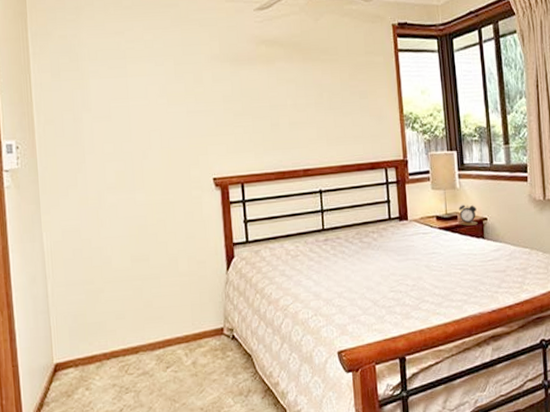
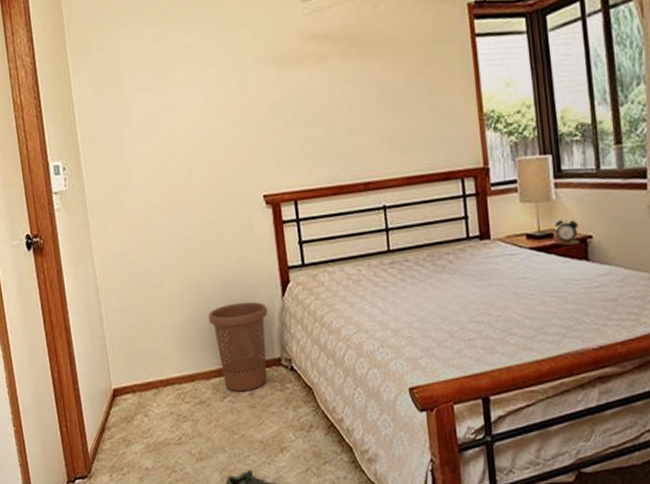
trash bin: none [155,276,213,362] -> present [208,301,268,392]

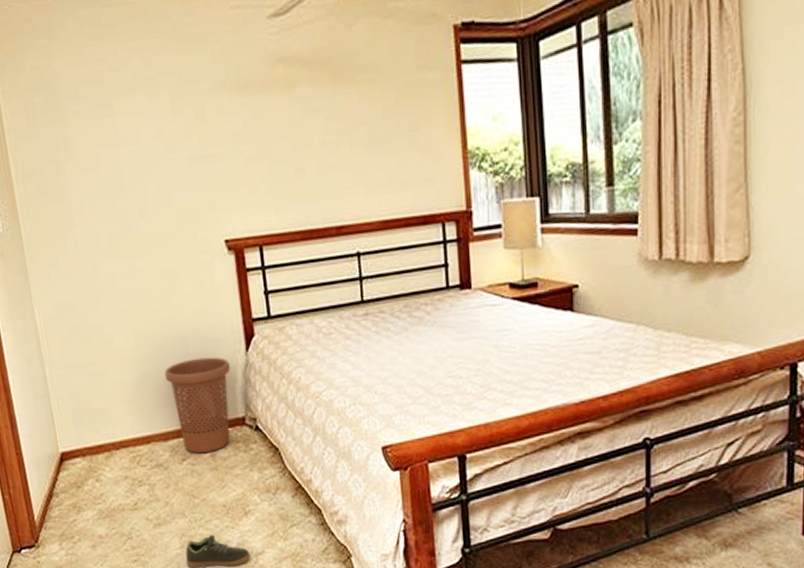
alarm clock: present [554,217,580,246] -> none [538,265,565,295]

